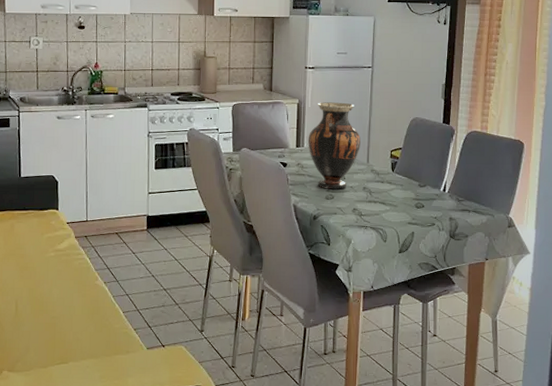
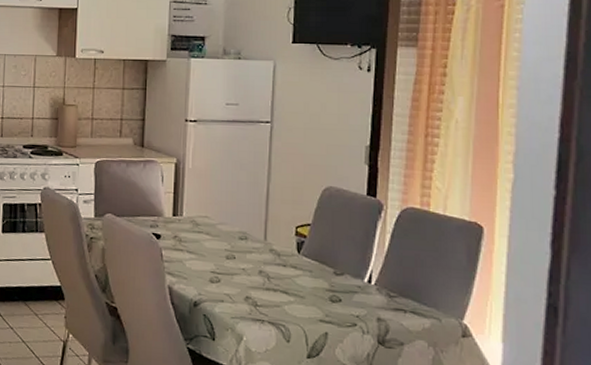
vase: present [308,102,360,190] -> none [187,162,256,272]

